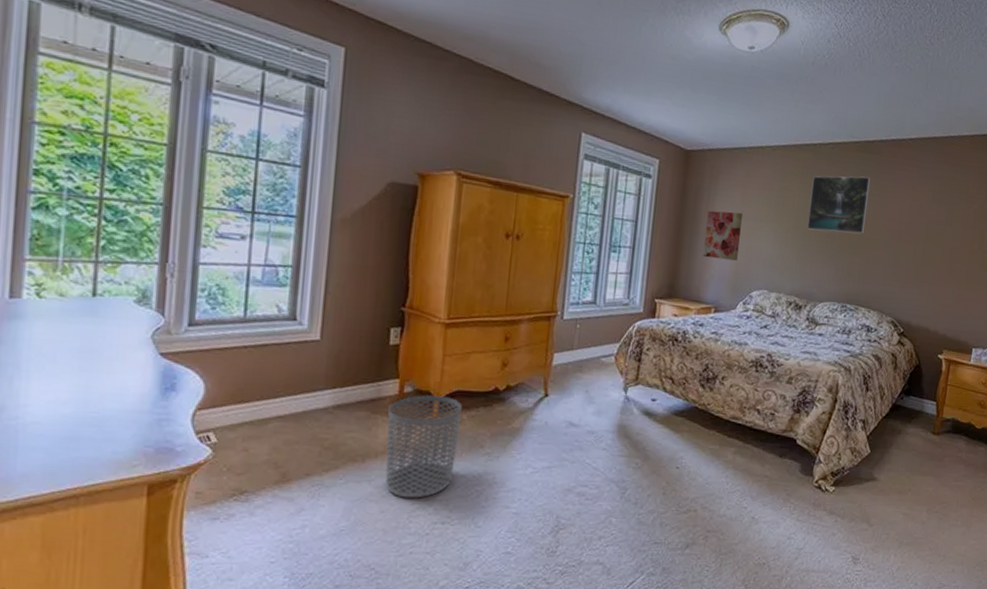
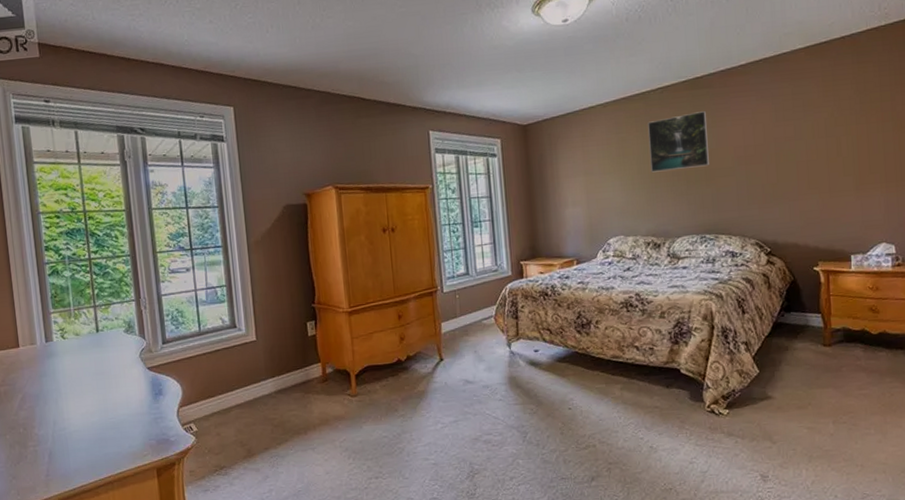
waste bin: present [385,395,462,499] -> none [317,372,377,460]
wall art: present [702,210,742,261] -> none [553,170,589,217]

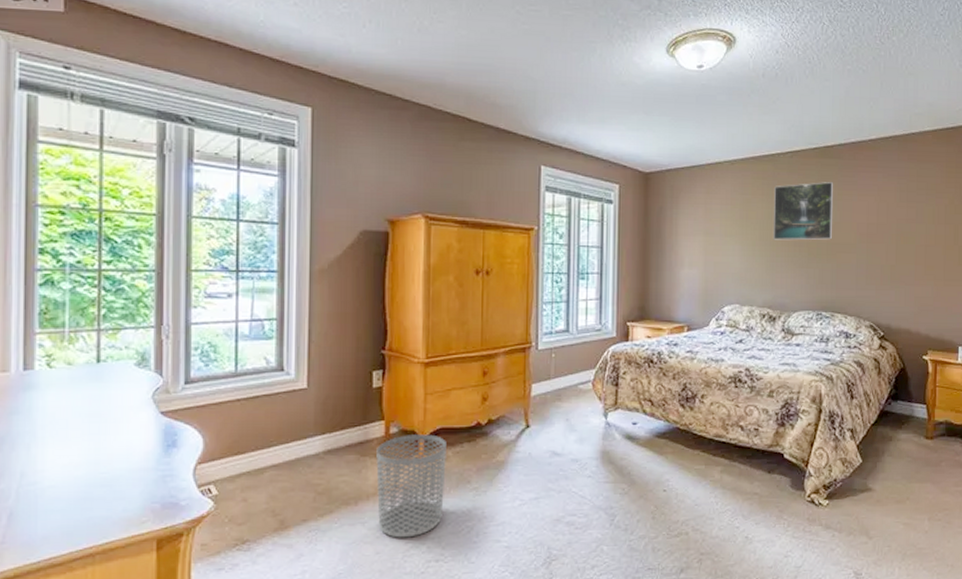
waste bin: none [317,372,377,460] -> present [376,434,446,538]

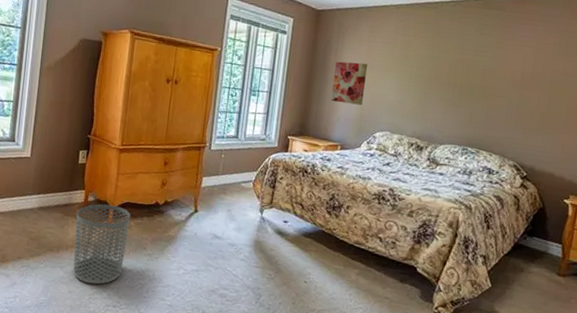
wall art: none [670,229,707,278] -> present [330,61,367,105]
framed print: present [774,182,834,240] -> none [429,30,493,84]

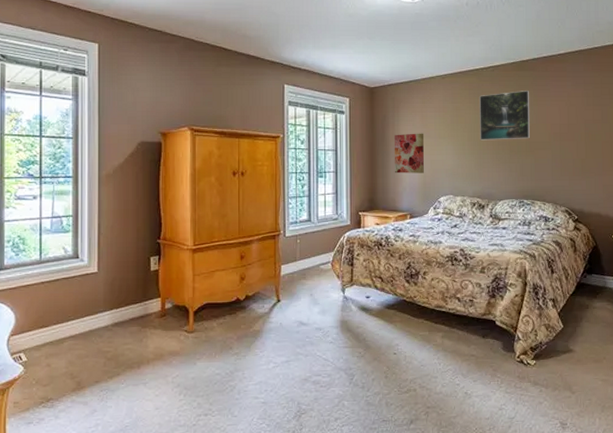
waste bin: present [73,204,131,285] -> none [155,309,212,396]
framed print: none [429,30,493,84] -> present [480,91,531,140]

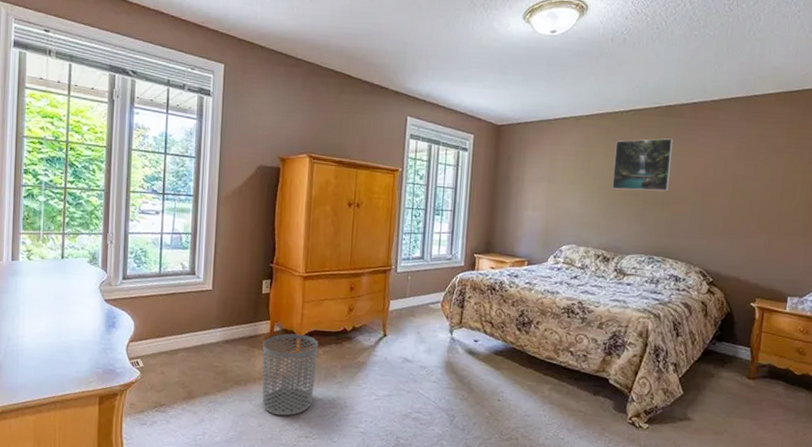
waste bin: none [155,309,212,396] -> present [262,333,318,416]
wall art: present [394,133,424,174] -> none [515,176,550,219]

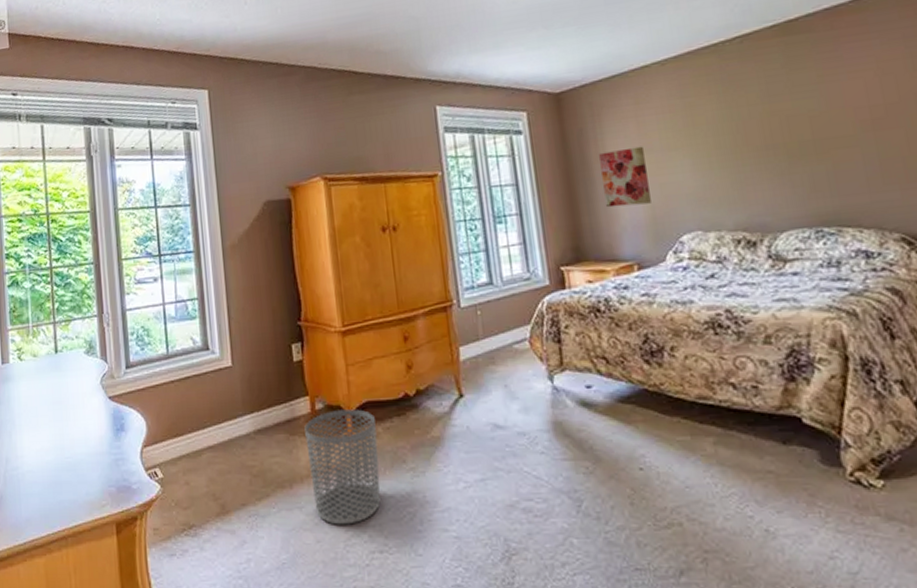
wall art: none [515,176,550,219] -> present [598,146,651,208]
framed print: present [612,138,674,192] -> none [724,63,819,146]

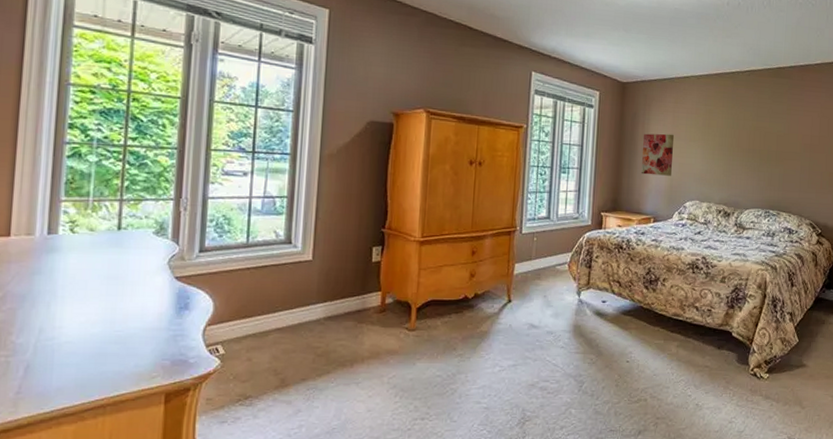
waste bin: present [304,409,381,525] -> none [371,305,436,398]

